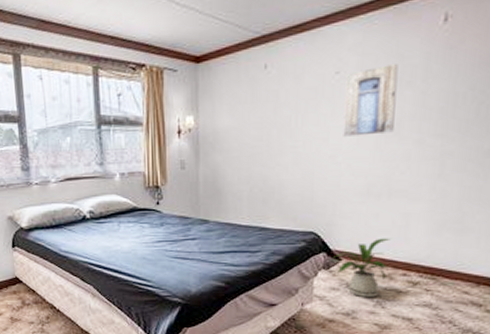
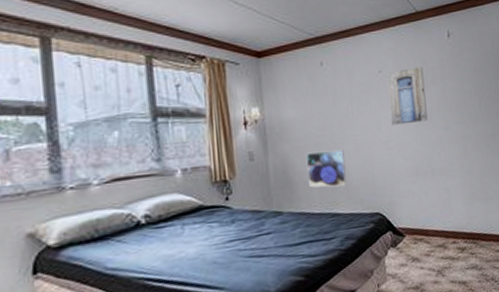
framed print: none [237,162,280,201] -> present [305,149,347,188]
house plant: present [333,238,391,298] -> none [398,211,442,269]

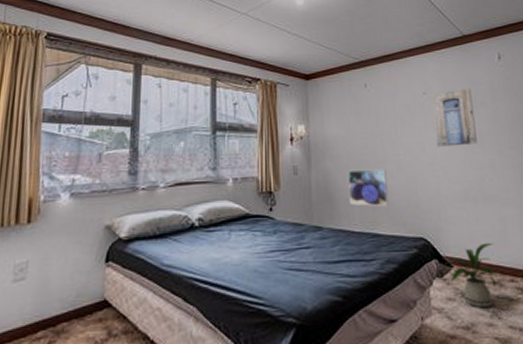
house plant: none [398,211,442,269] -> present [445,242,497,308]

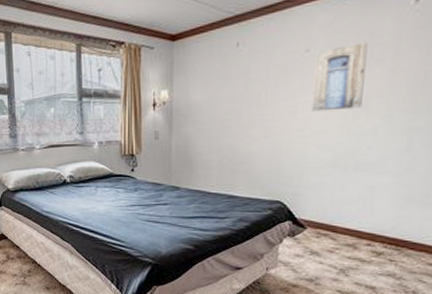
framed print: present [347,169,388,206] -> none [208,134,250,170]
house plant: present [445,242,497,308] -> none [299,208,356,266]

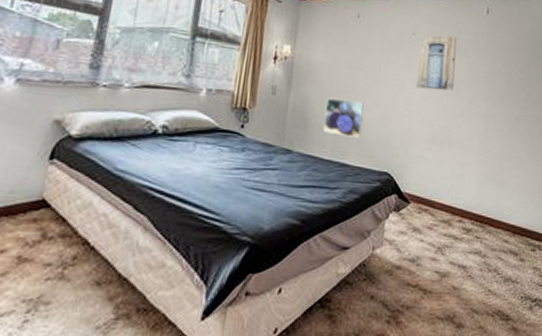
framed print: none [208,134,250,170] -> present [324,97,364,138]

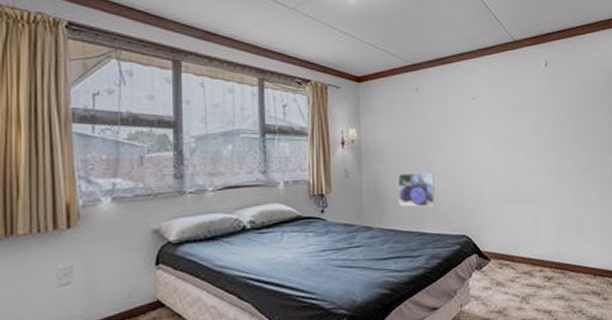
wall art: present [416,36,457,91] -> none [481,95,520,151]

